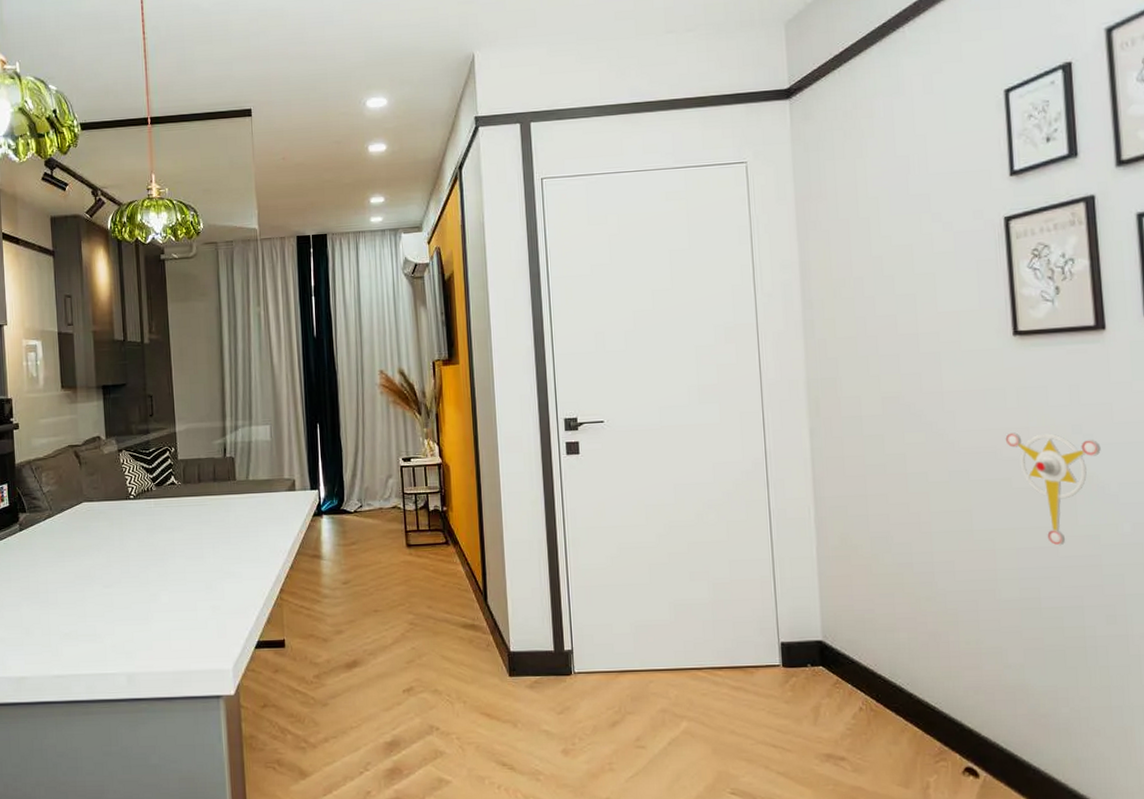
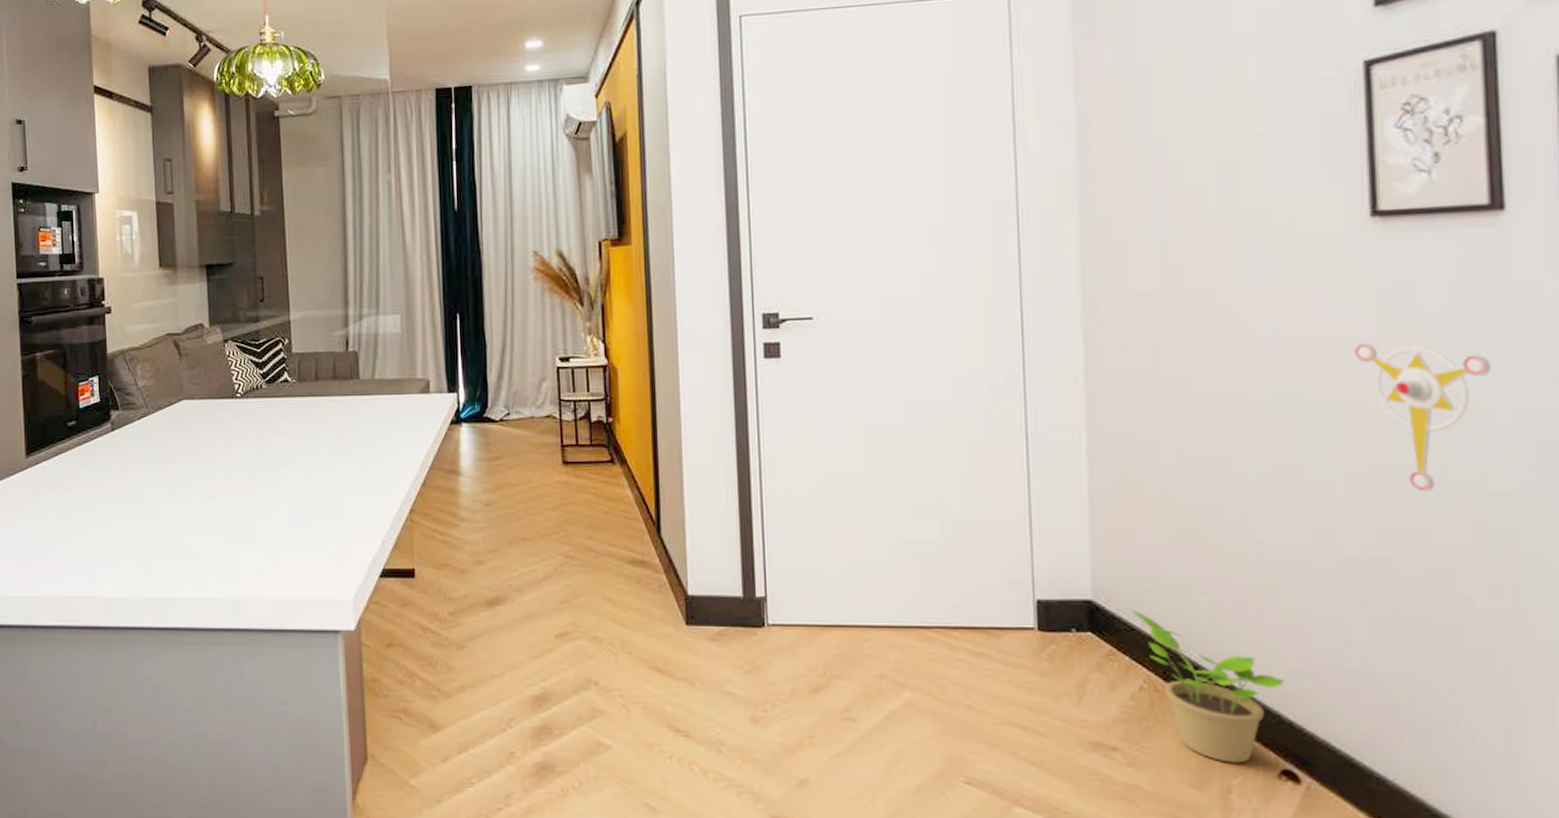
potted plant: none [851,647,965,765] -> present [1131,610,1285,763]

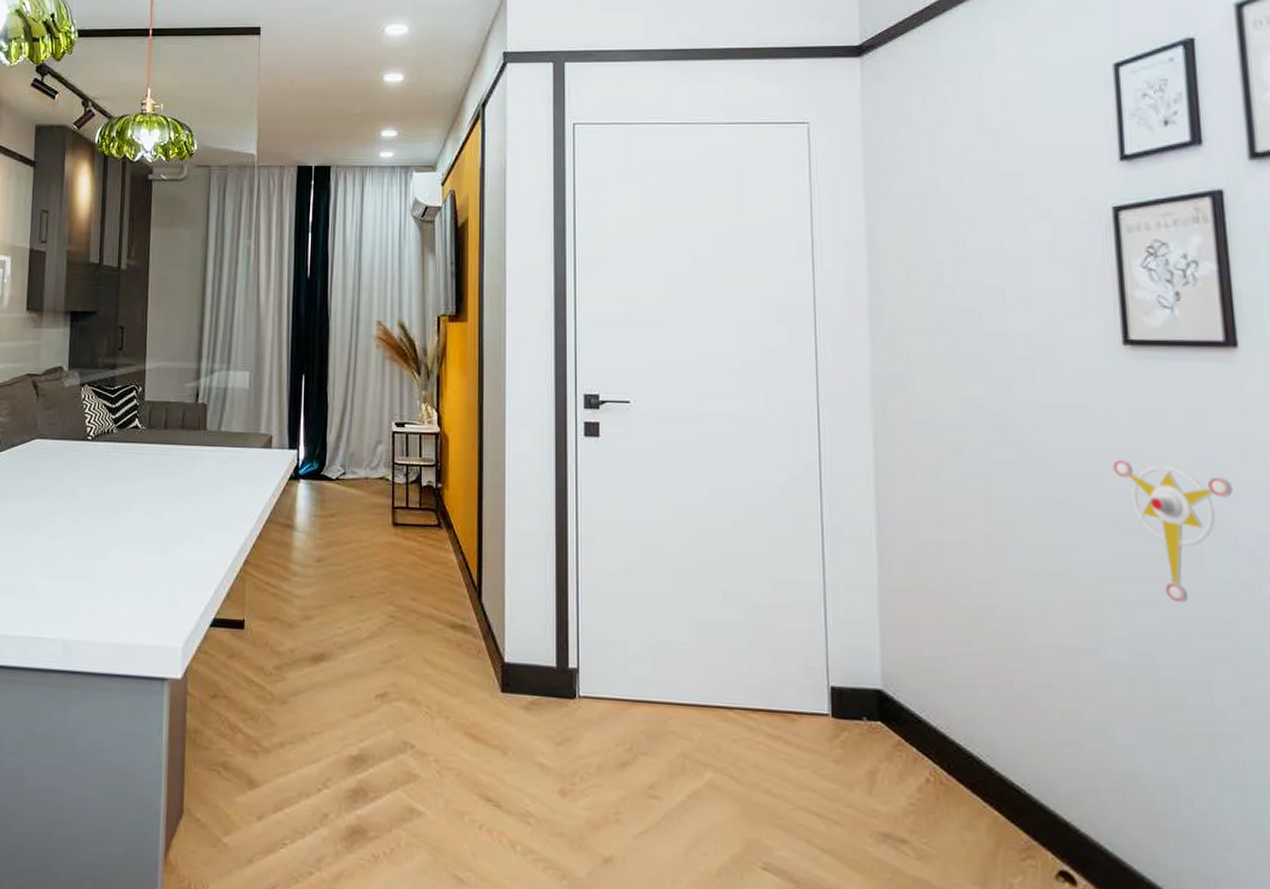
potted plant: present [1131,610,1285,763] -> none [918,701,1060,862]

